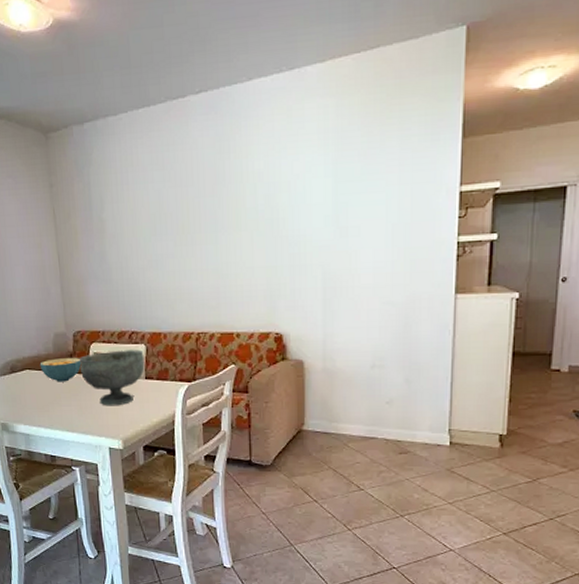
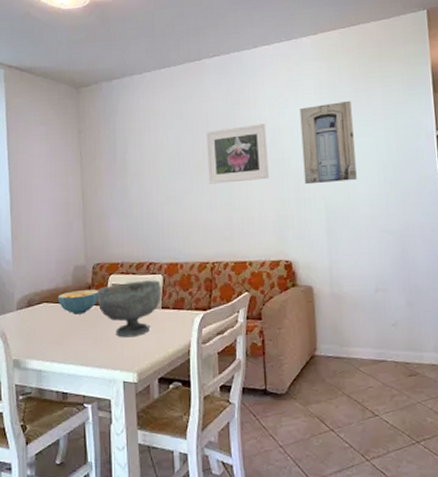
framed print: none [191,176,261,247] -> present [206,123,269,184]
wall art: none [299,147,362,249] -> present [300,100,357,185]

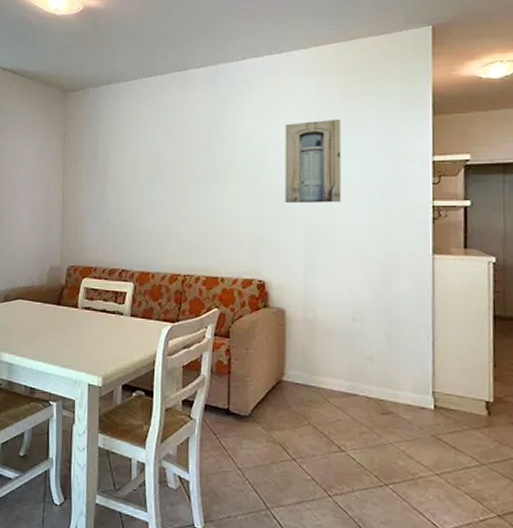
cereal bowl: present [57,290,99,315] -> none [32,290,72,314]
decorative bowl: present [98,280,162,338] -> none [70,286,132,342]
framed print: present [206,123,269,184] -> none [186,138,249,196]

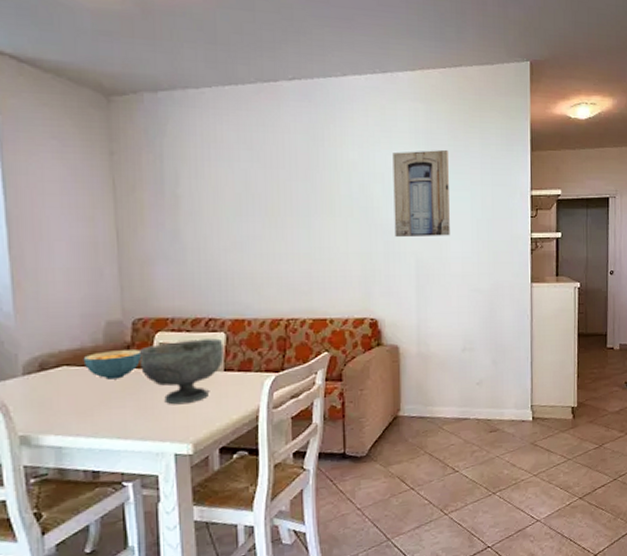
cereal bowl: none [32,290,72,314] -> present [83,350,142,380]
decorative bowl: none [70,286,132,342] -> present [140,338,224,405]

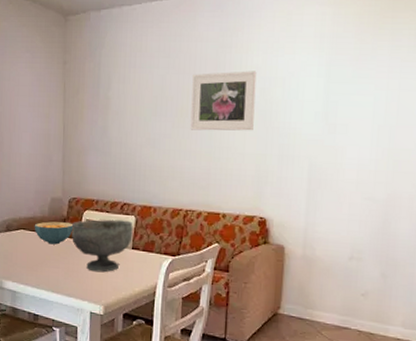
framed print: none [282,165,355,231] -> present [190,71,257,131]
wall art: present [392,149,450,238] -> none [290,53,355,142]

